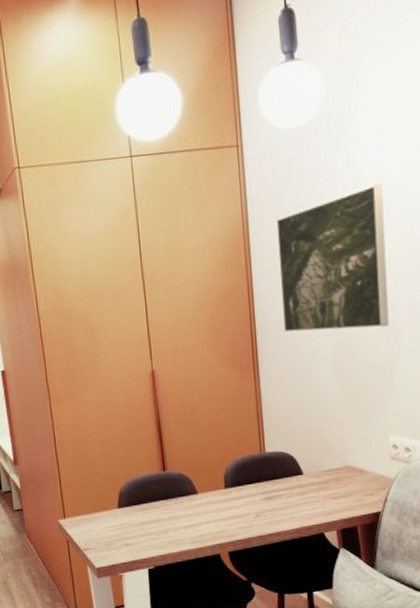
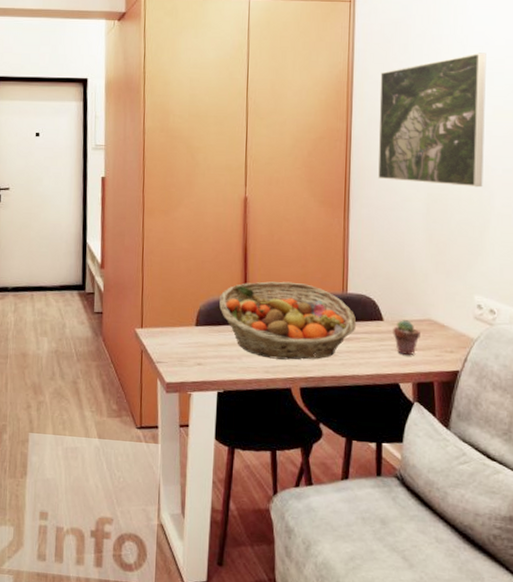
fruit basket: none [139,449,278,529] -> present [219,281,357,360]
potted succulent: none [313,470,340,505] -> present [393,320,420,356]

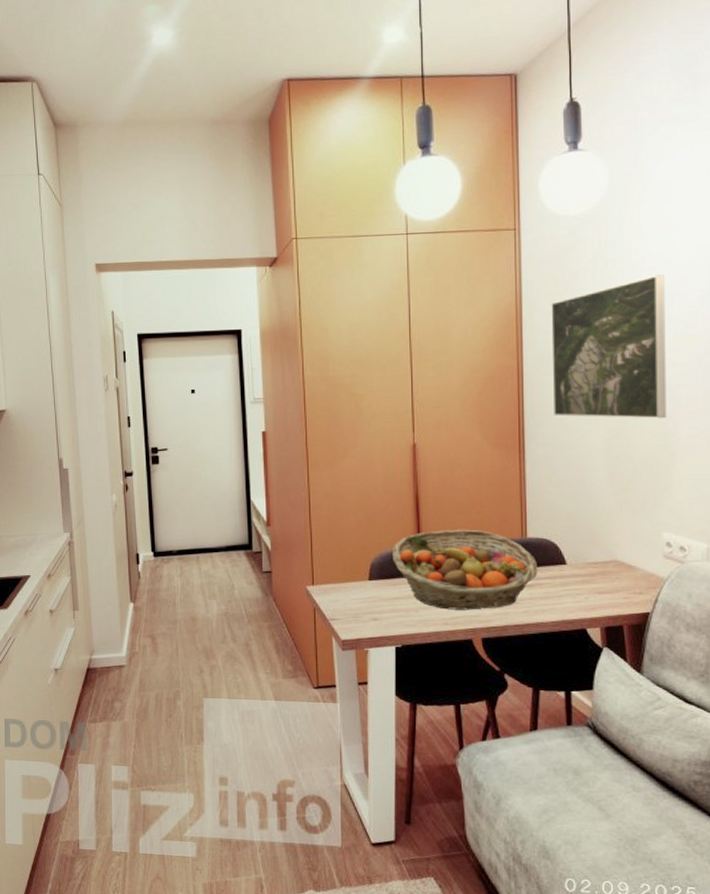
potted succulent: present [393,320,420,356] -> none [577,562,607,600]

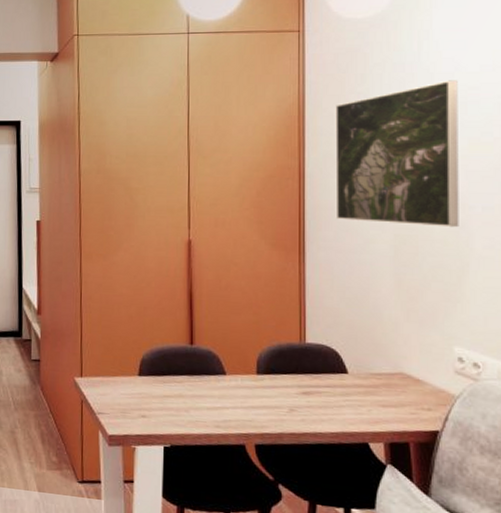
fruit basket: present [393,529,538,610] -> none [164,329,317,414]

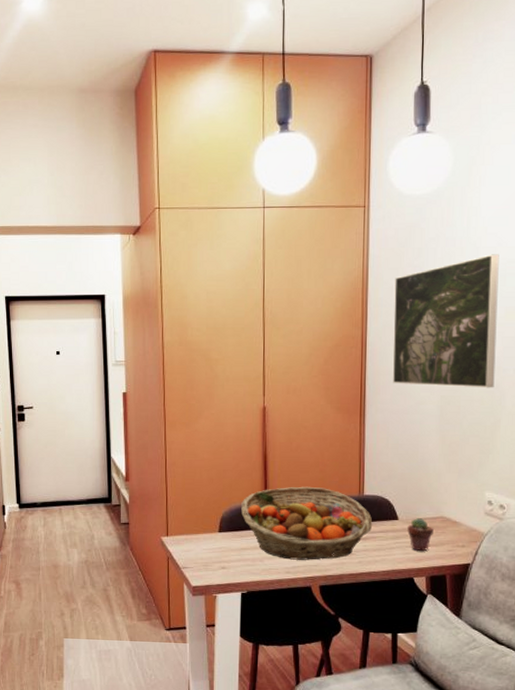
fruit basket: none [164,329,317,414] -> present [241,486,373,560]
potted succulent: none [359,373,392,412] -> present [407,518,434,552]

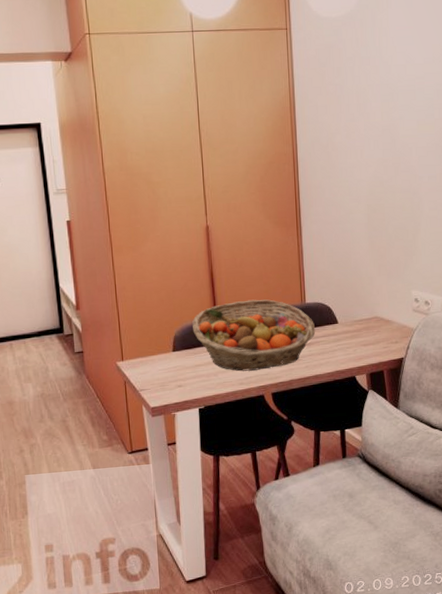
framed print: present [393,254,499,388] -> none [319,71,413,196]
potted succulent: present [407,518,434,552] -> none [347,320,370,351]

